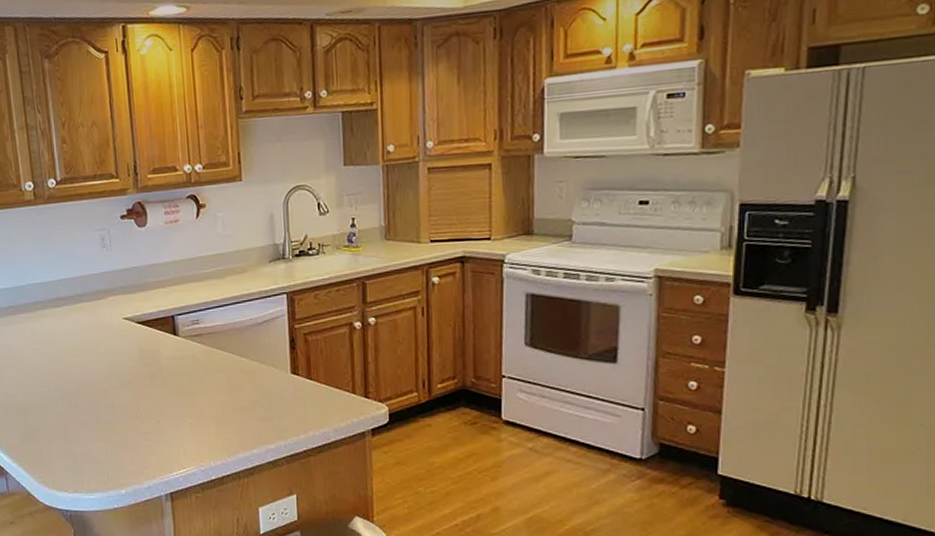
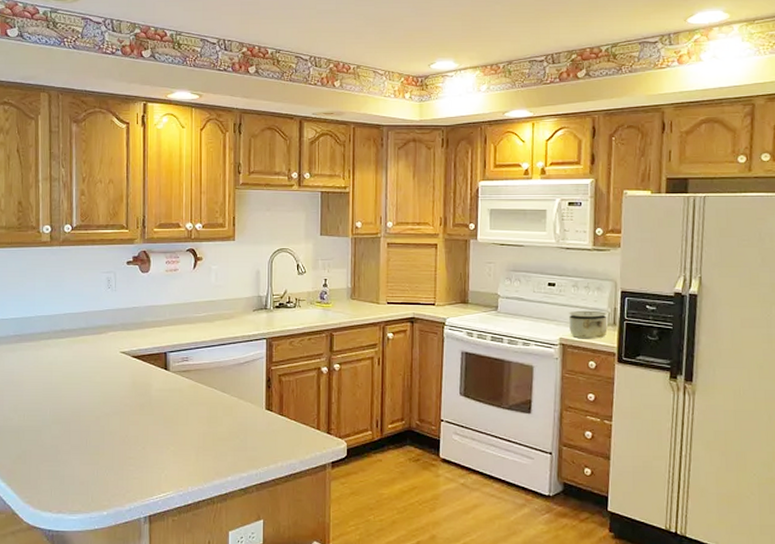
saucepan: none [667,231,720,268] -> present [569,310,608,339]

